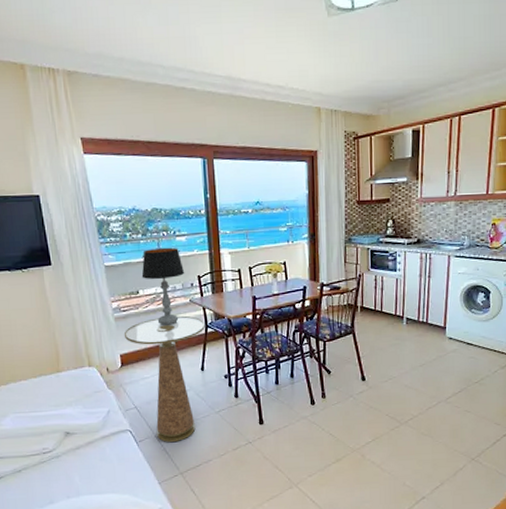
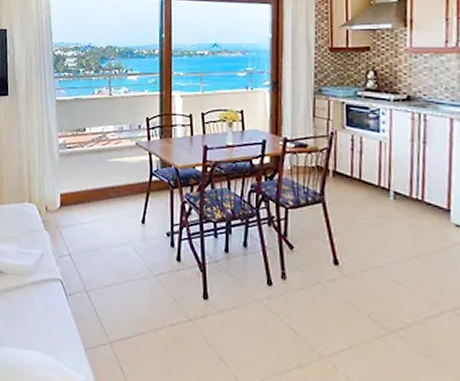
side table: present [123,315,205,442] -> none [66,159,150,303]
table lamp: present [141,247,185,325] -> none [90,85,134,168]

